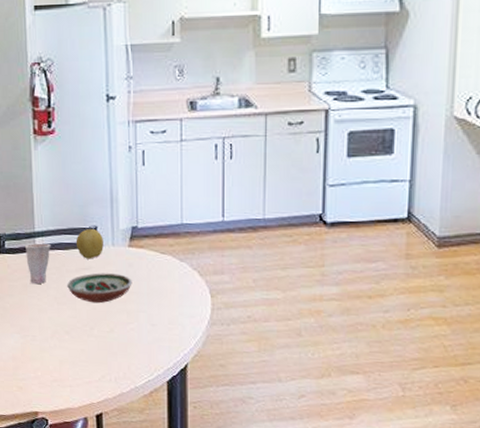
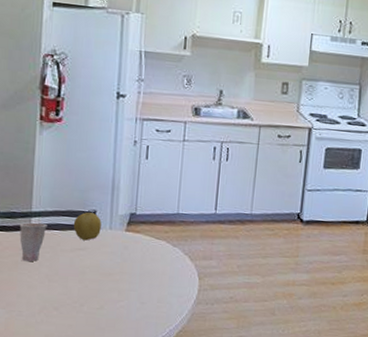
decorative bowl: present [67,273,132,304] -> none [60,253,126,282]

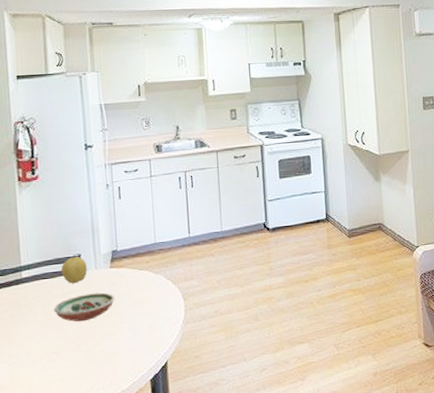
cup: present [19,222,47,261] -> none [11,274,37,313]
decorative bowl: none [60,253,126,282] -> present [54,292,115,322]

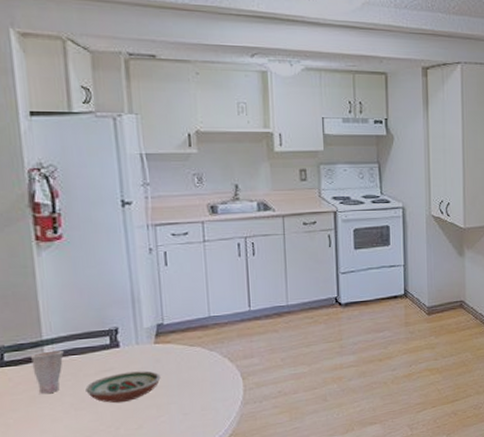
cup: none [11,274,37,313] -> present [29,350,64,394]
fruit: present [61,256,87,284] -> none [93,329,127,361]

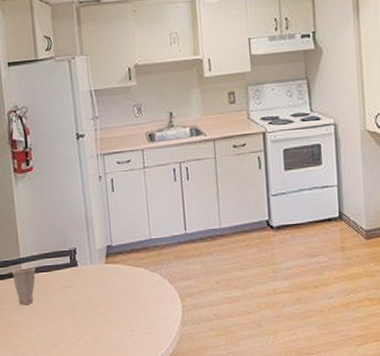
decorative bowl: present [85,371,161,404] -> none [52,288,111,317]

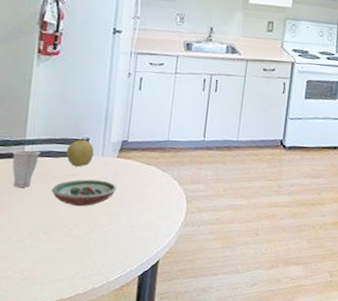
decorative bowl: none [52,288,111,317] -> present [52,179,117,207]
fruit: none [58,250,83,278] -> present [66,139,94,167]

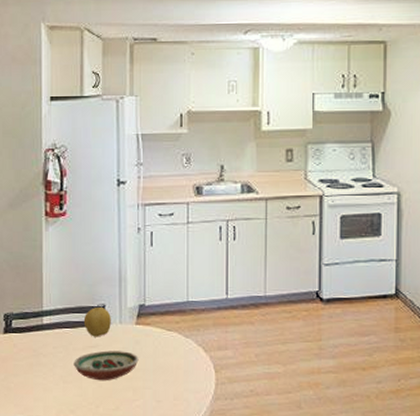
cup: present [12,149,40,188] -> none [32,321,59,362]

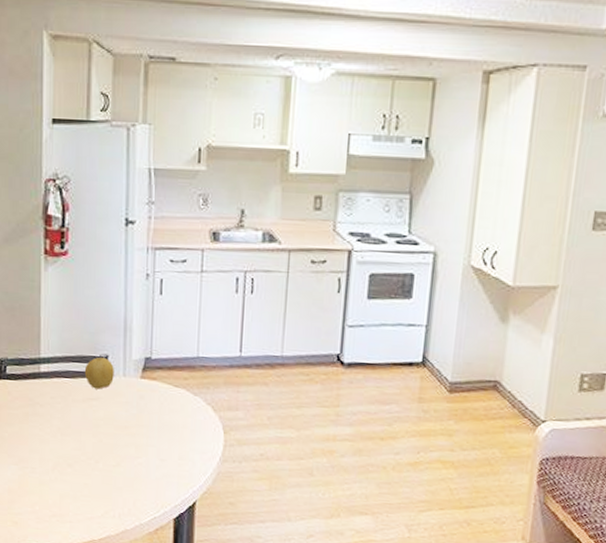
decorative bowl: present [74,350,139,381] -> none [73,404,143,436]

